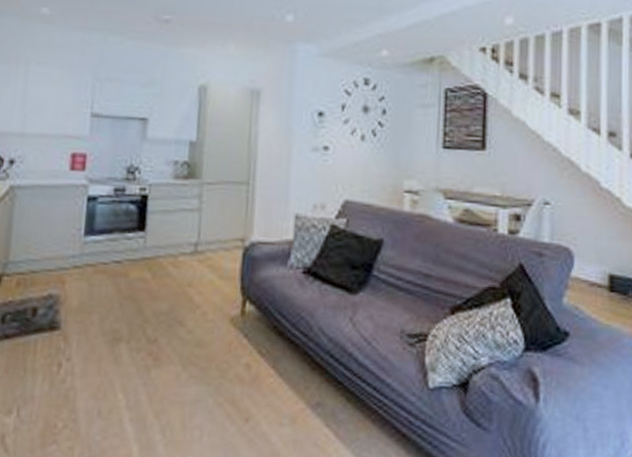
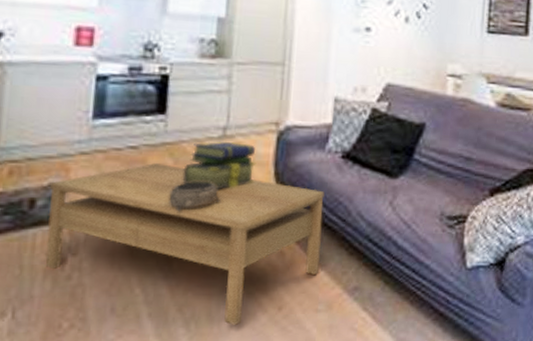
coffee table: none [45,277,287,434] -> present [46,163,325,325]
decorative bowl: none [147,294,193,323] -> present [169,182,222,212]
stack of books: none [159,257,224,302] -> present [182,142,256,189]

